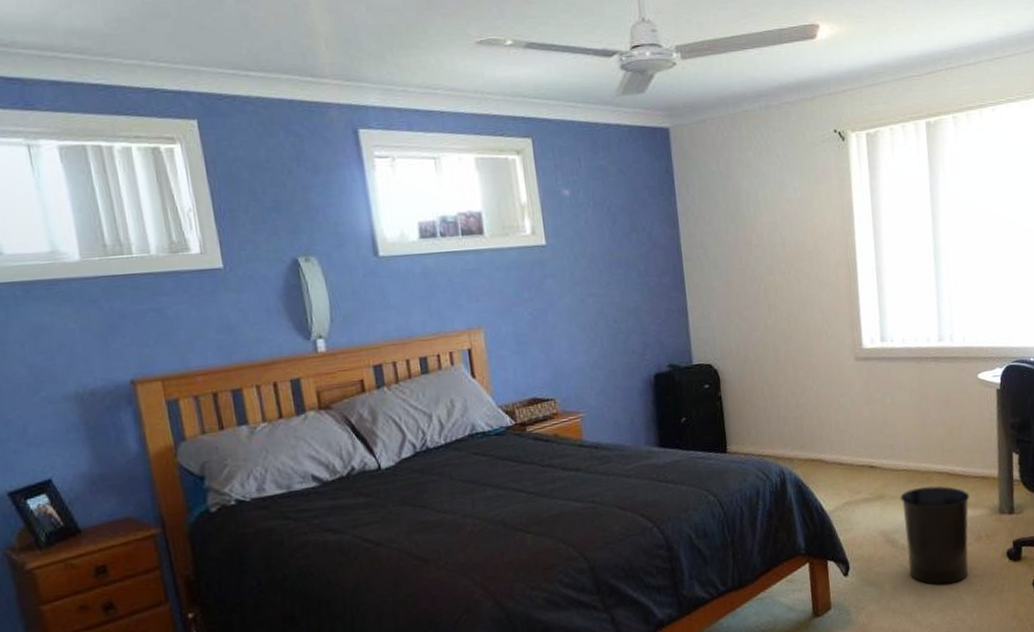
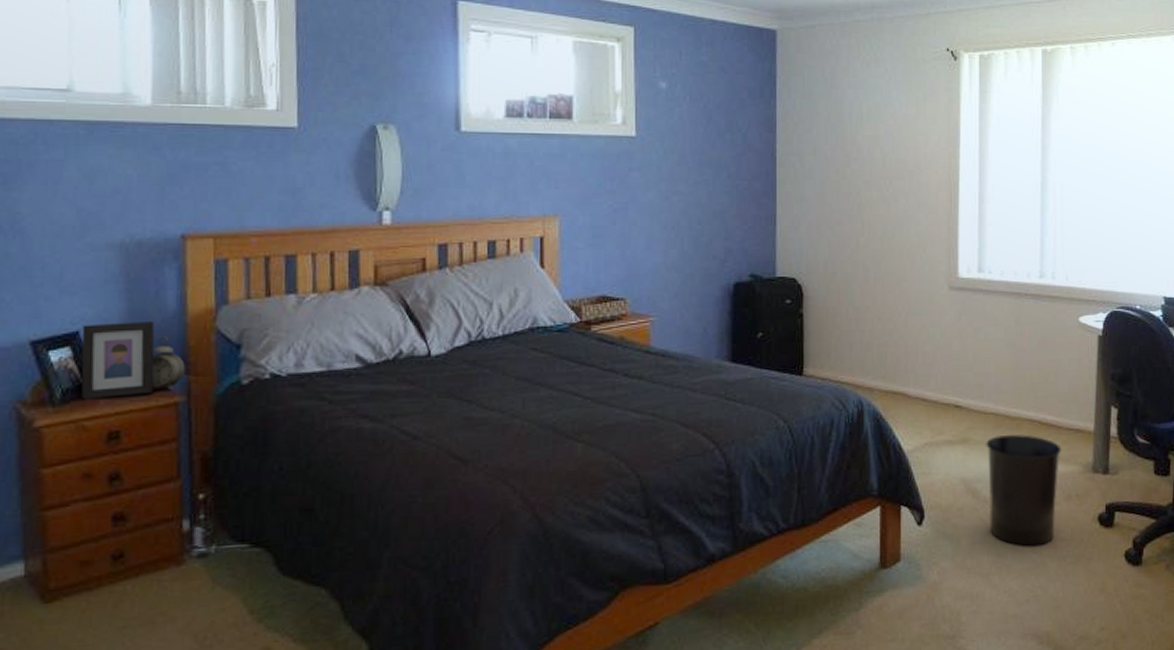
picture frame: none [53,462,131,541] -> present [81,320,155,400]
alarm clock: none [123,476,157,525] -> present [152,336,185,391]

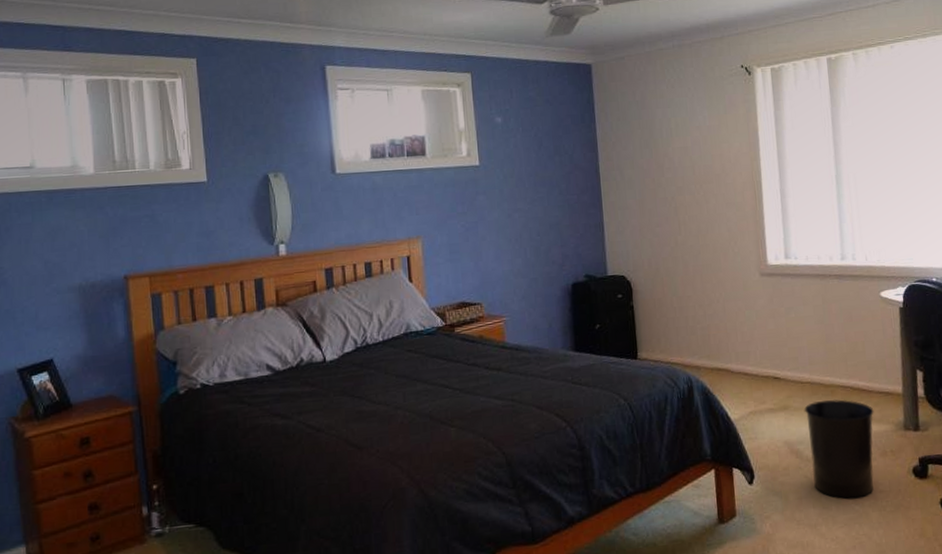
picture frame: present [81,320,155,400] -> none [55,346,113,414]
alarm clock: present [152,336,185,391] -> none [110,359,135,403]

